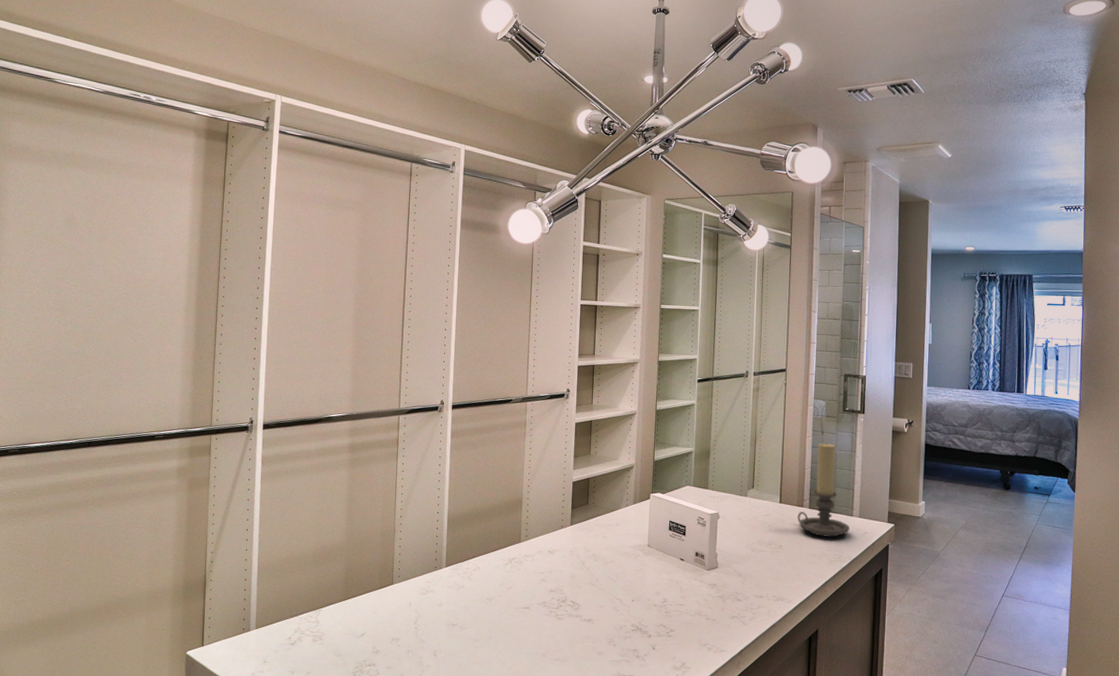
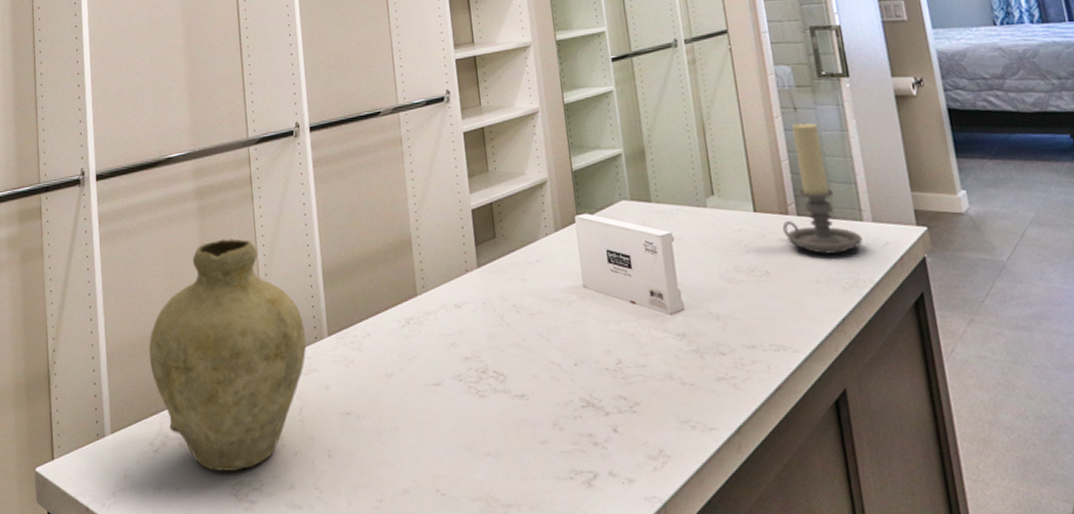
vase: none [294,486,428,662] -> present [148,239,307,471]

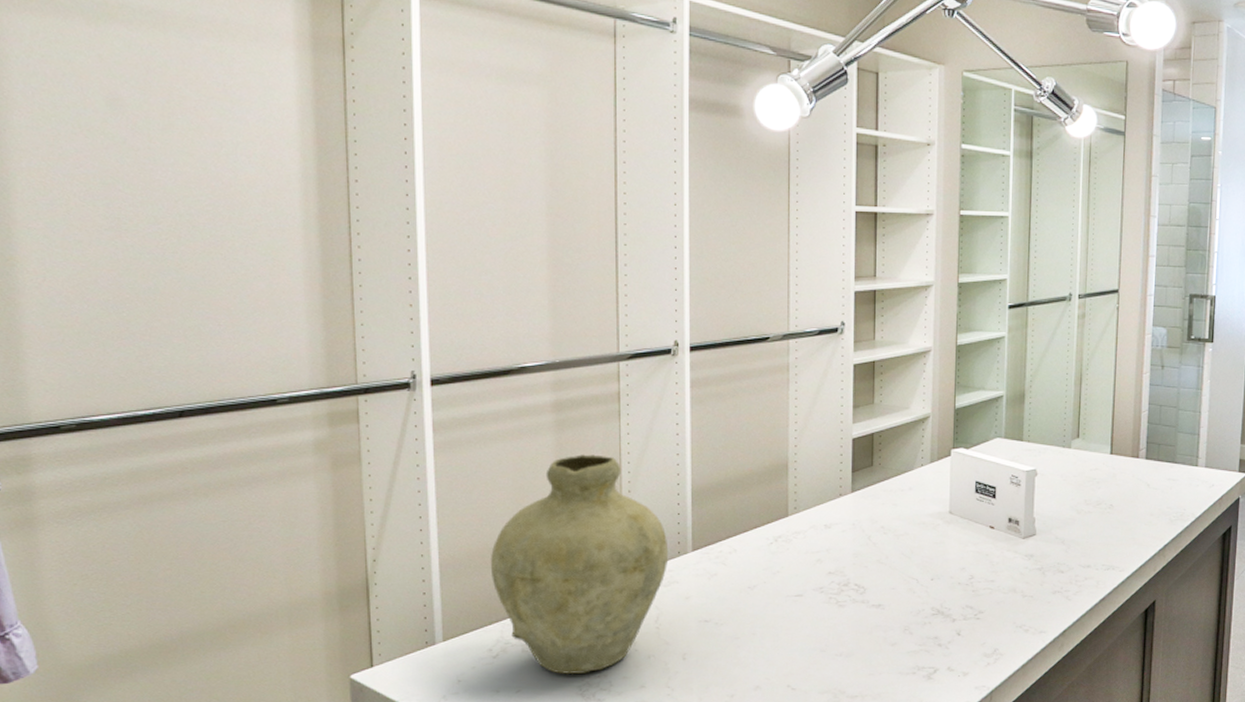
candle holder: present [782,121,863,254] -> none [1131,379,1194,492]

